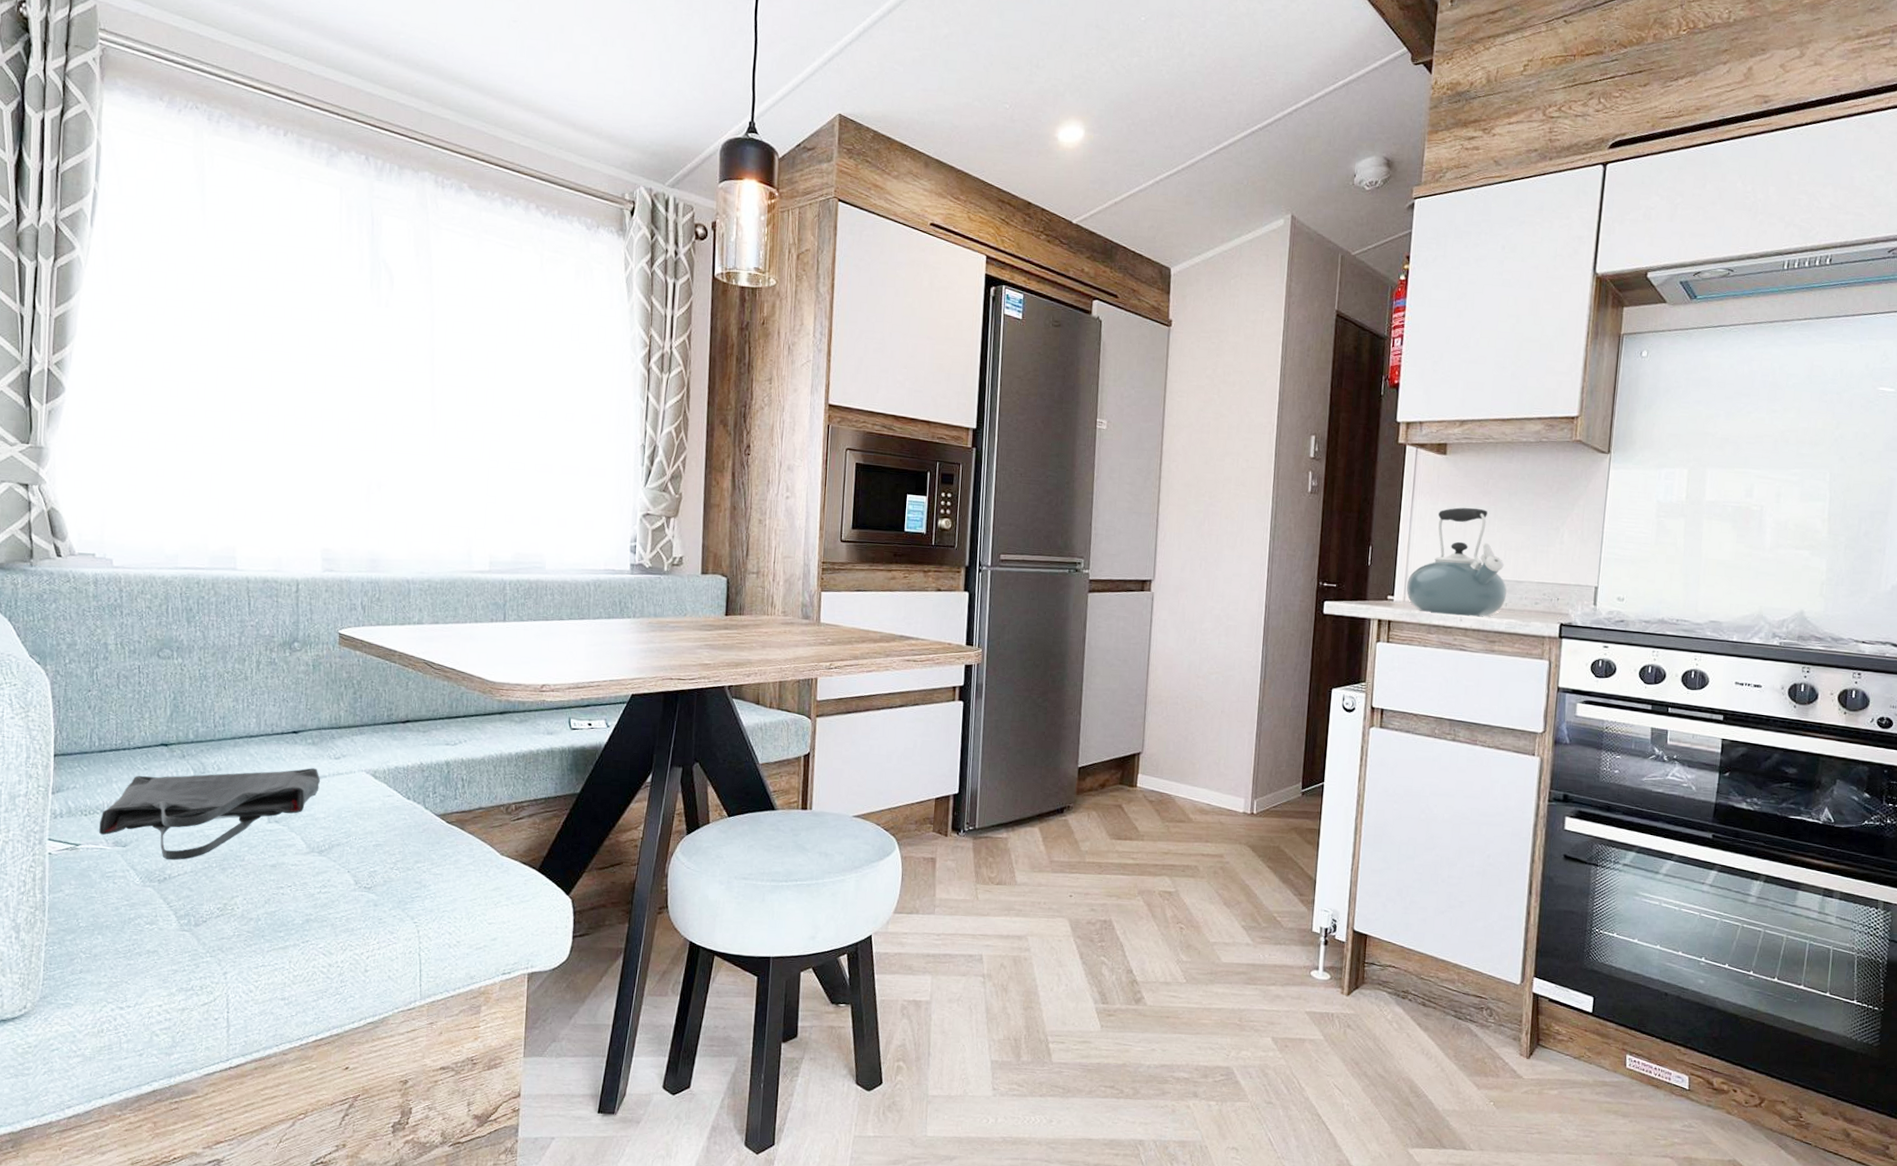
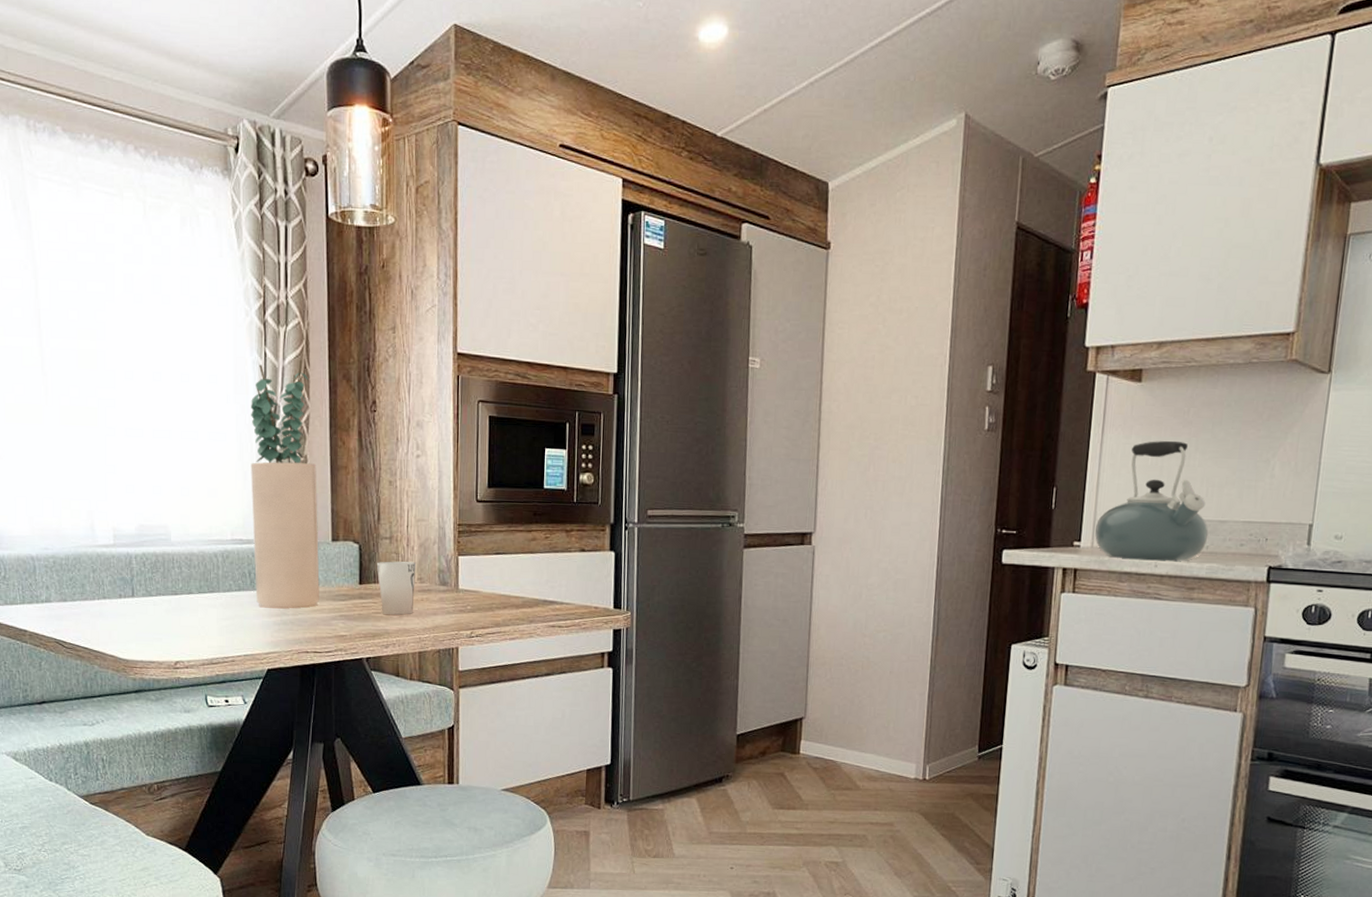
vase: none [624,405,691,637] -> present [250,360,320,609]
cup: none [742,594,781,646] -> present [376,561,417,616]

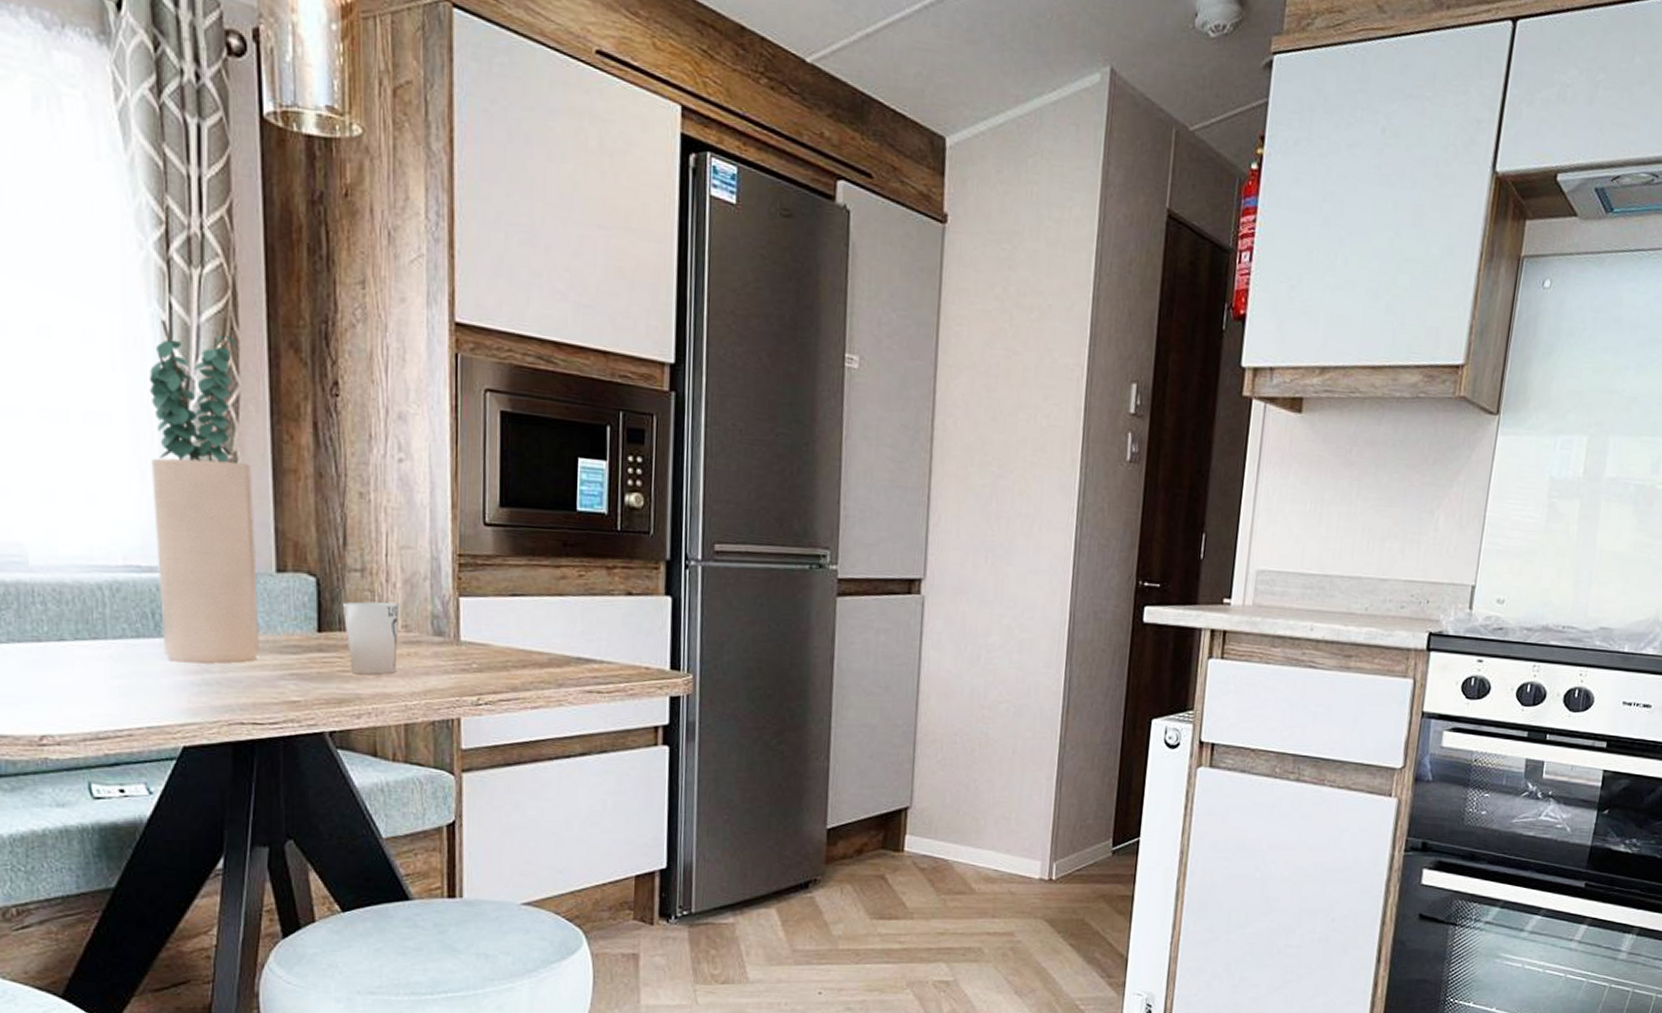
kettle: present [1095,440,1209,561] -> none [1247,483,1369,624]

